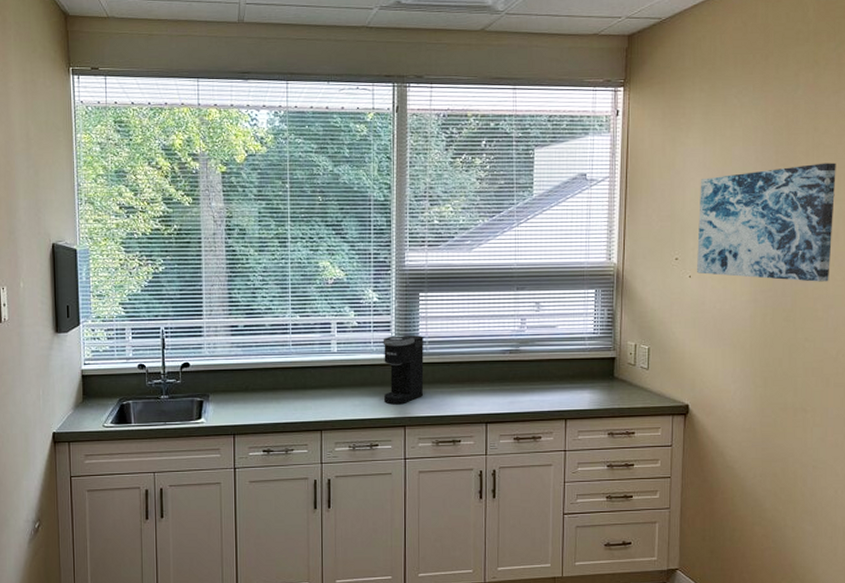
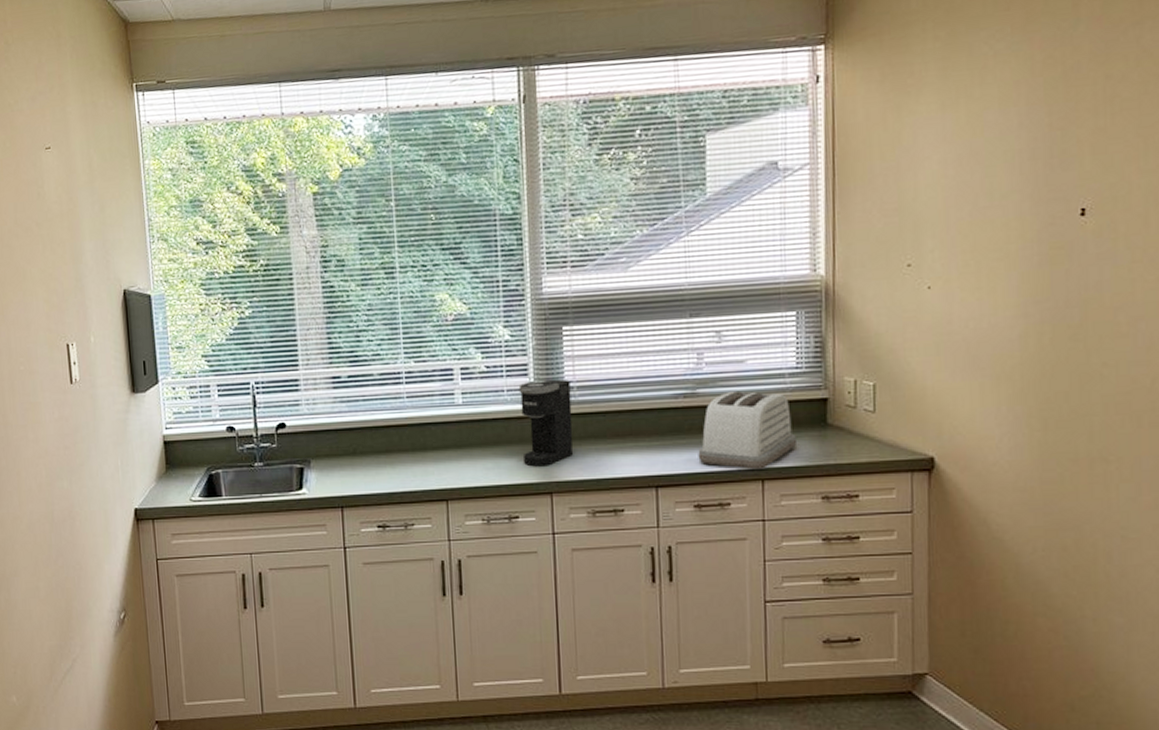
toaster: none [518,349,592,411] -> present [698,390,798,470]
wall art: present [697,162,836,282] -> none [938,120,1142,286]

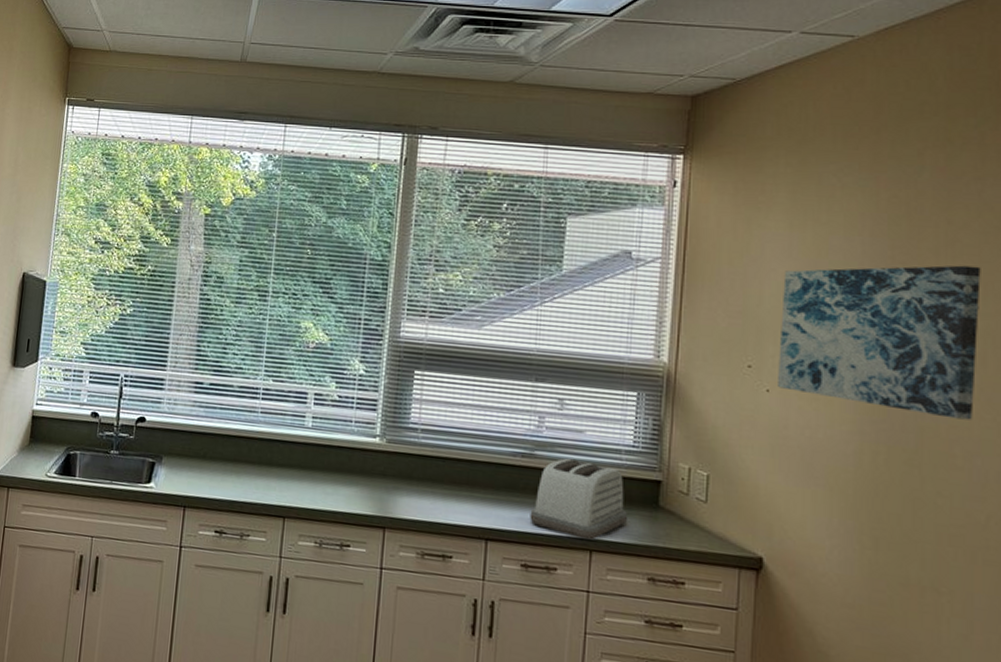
coffee maker: present [518,379,573,467] -> none [362,416,415,501]
wall art: none [938,120,1142,286] -> present [778,265,981,420]

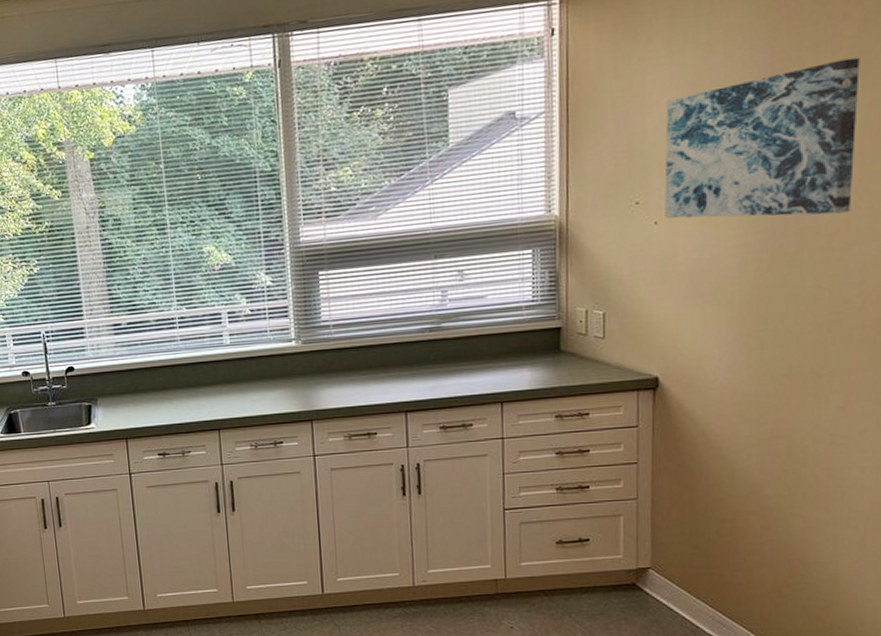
toaster: present [530,458,628,540] -> none [443,323,534,394]

